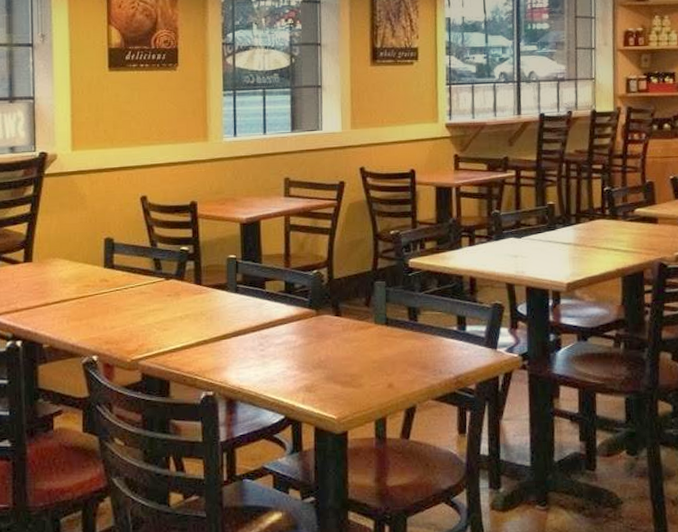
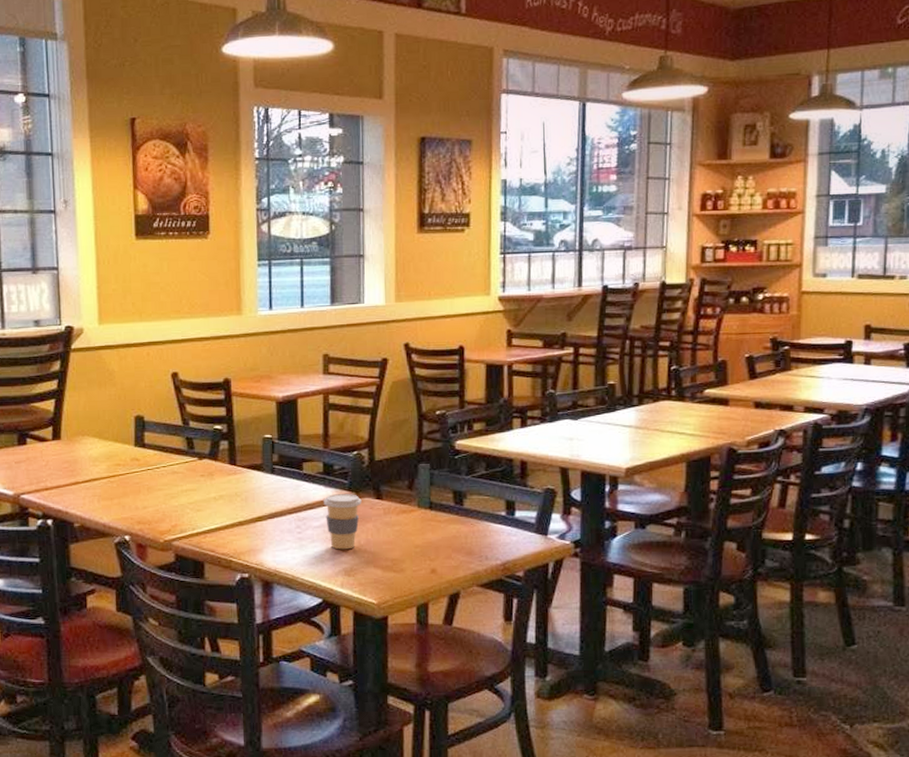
coffee cup: none [285,310,322,366] -> present [324,493,362,550]

